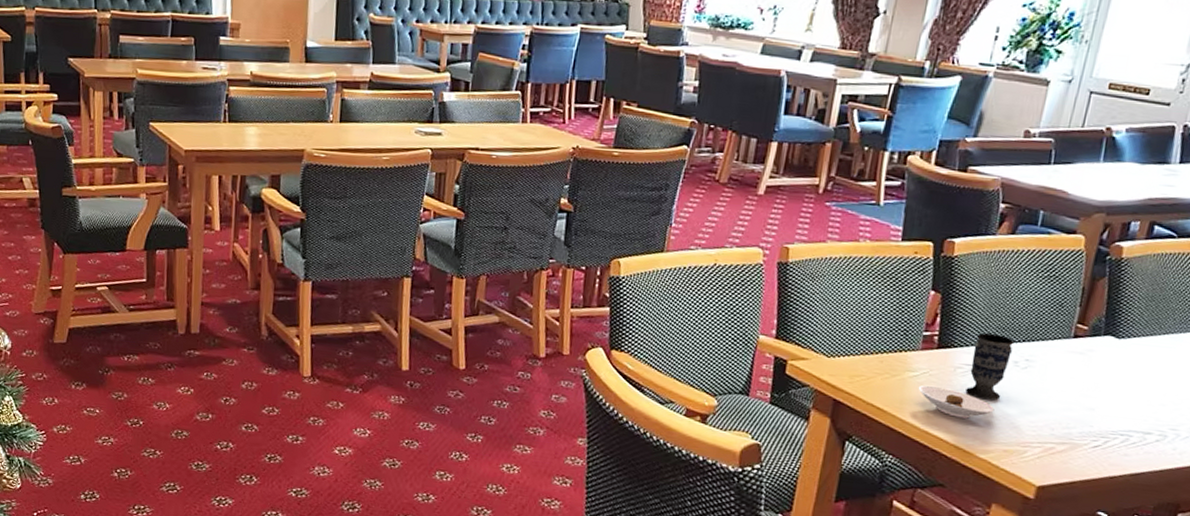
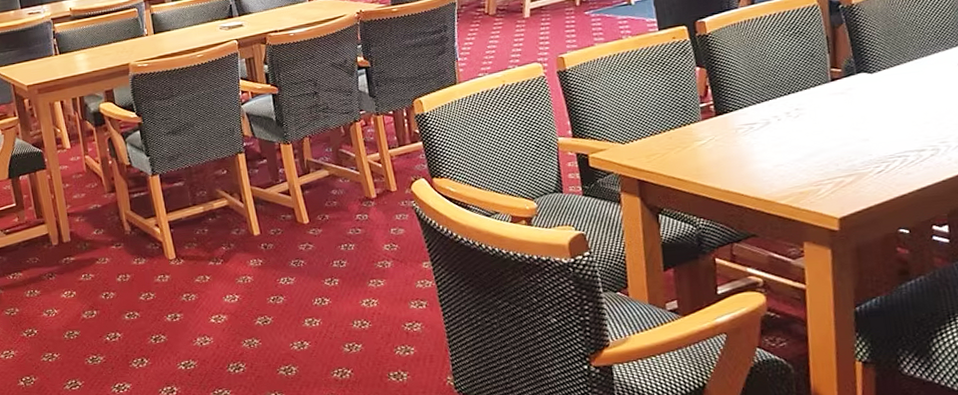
saucer: present [918,384,995,419] -> none [709,148,781,173]
cup: present [965,333,1015,401] -> none [747,92,783,152]

